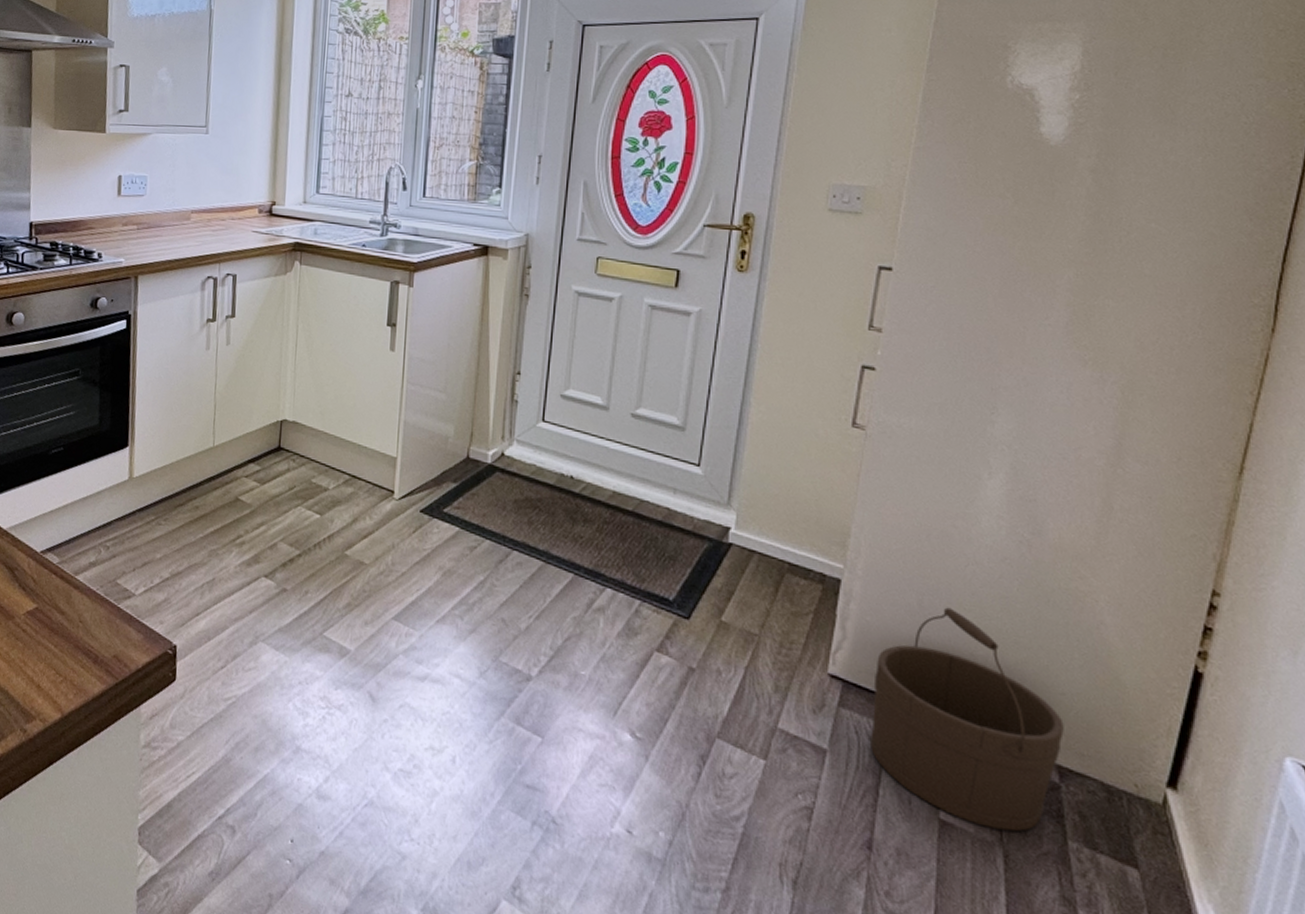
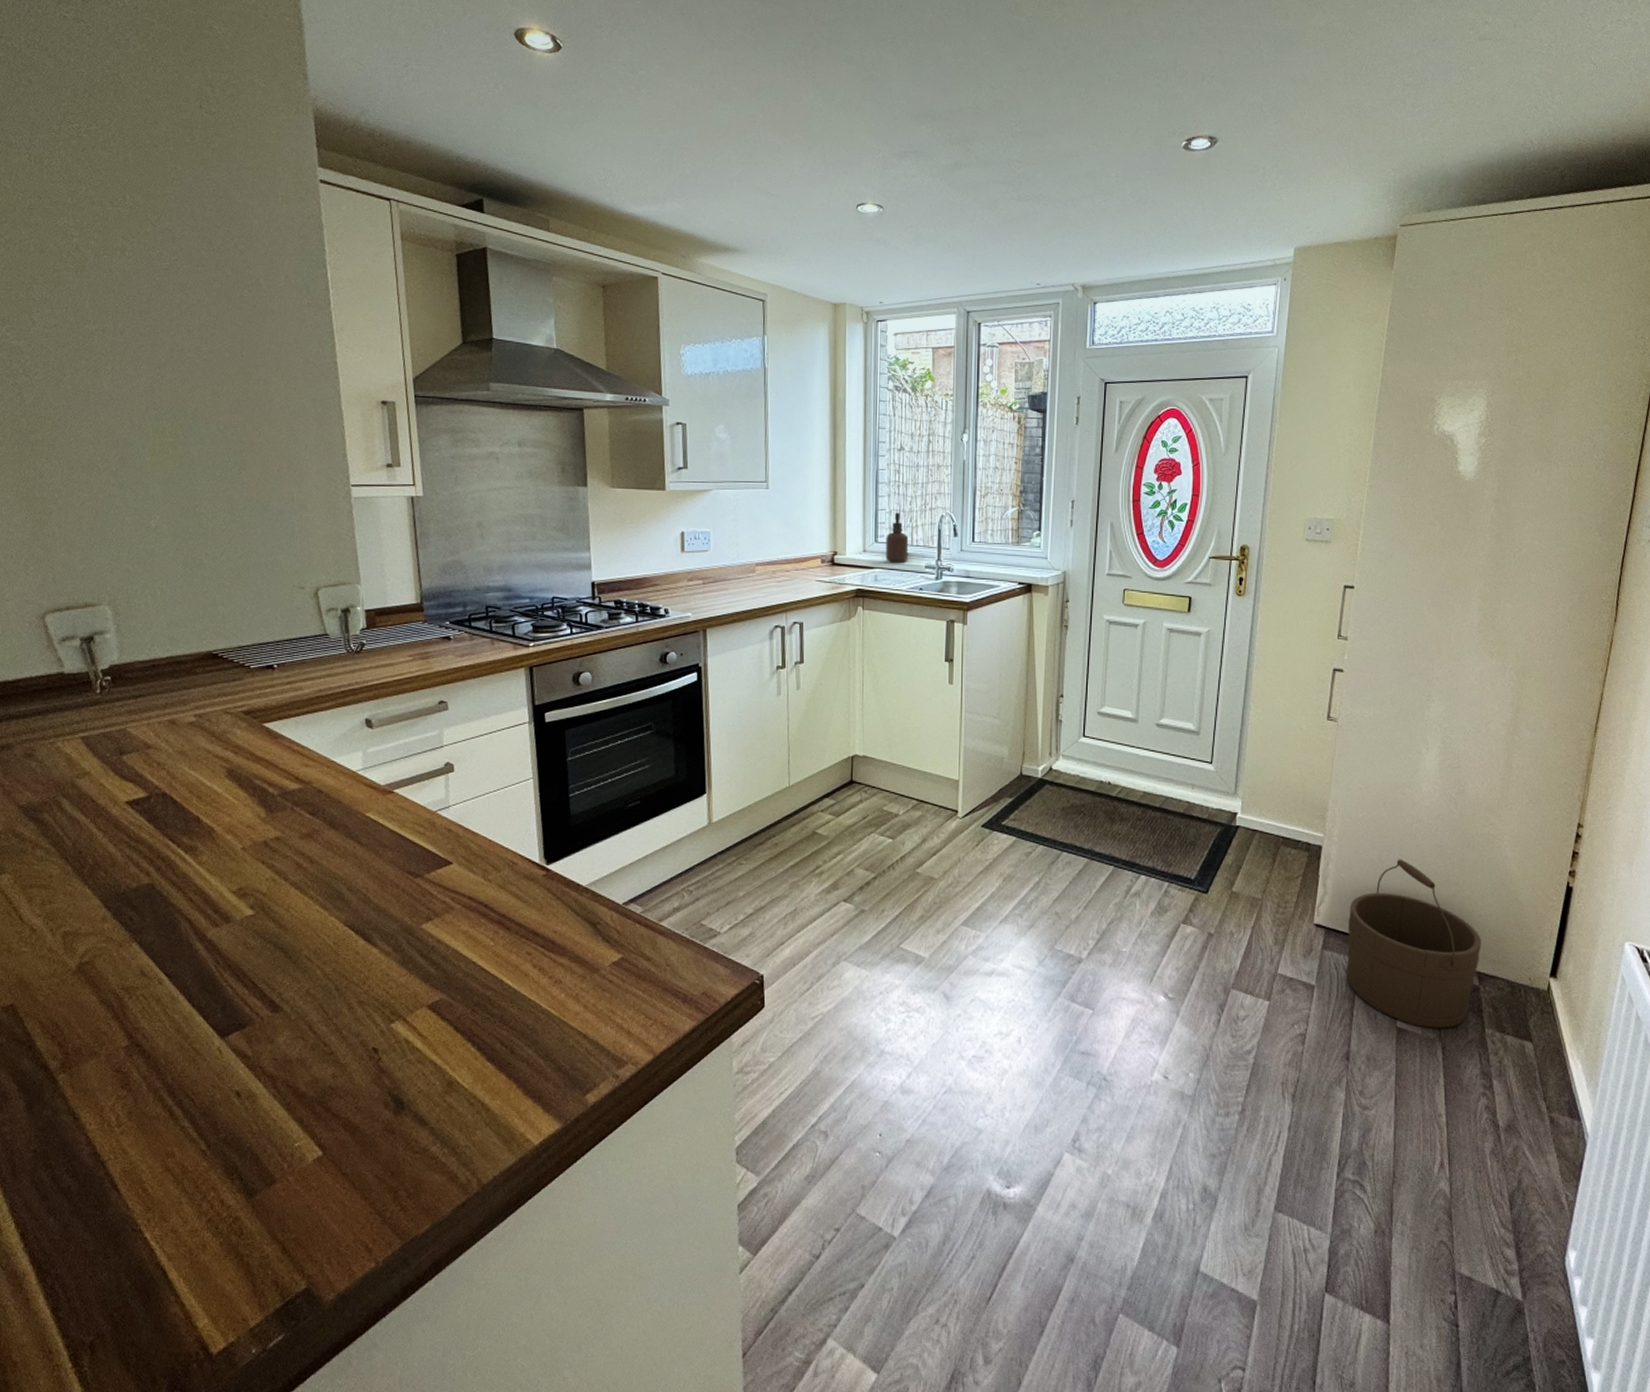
soap dispenser: none [327,162,353,217] -> present [885,512,909,563]

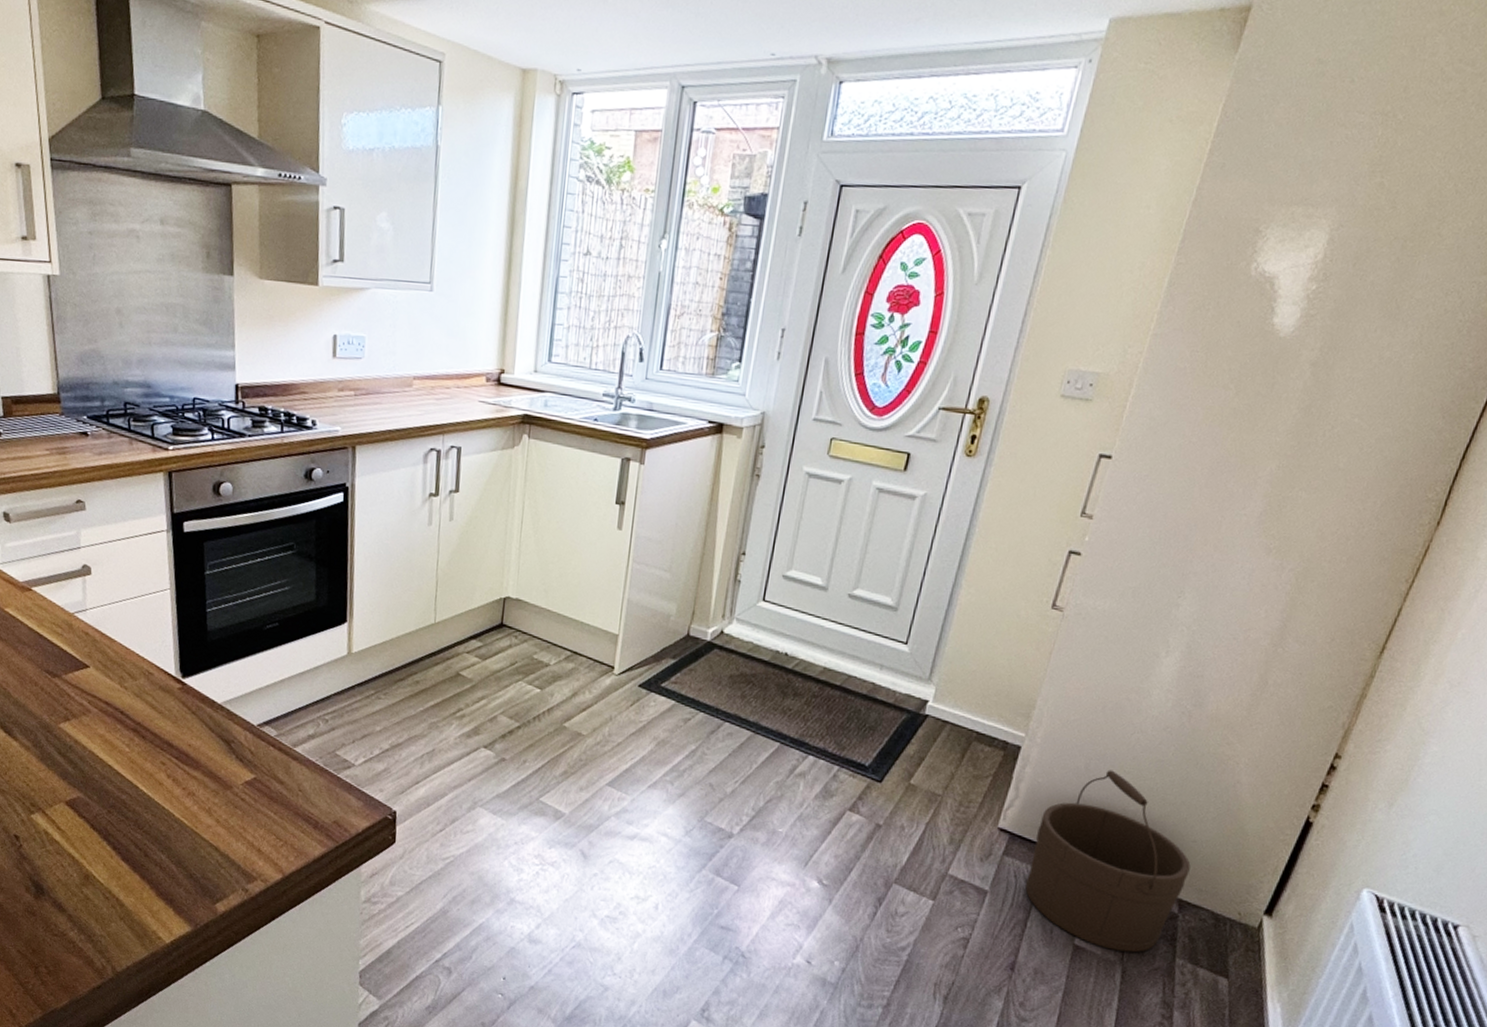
soap dispenser: present [885,512,909,563] -> none [558,328,587,388]

